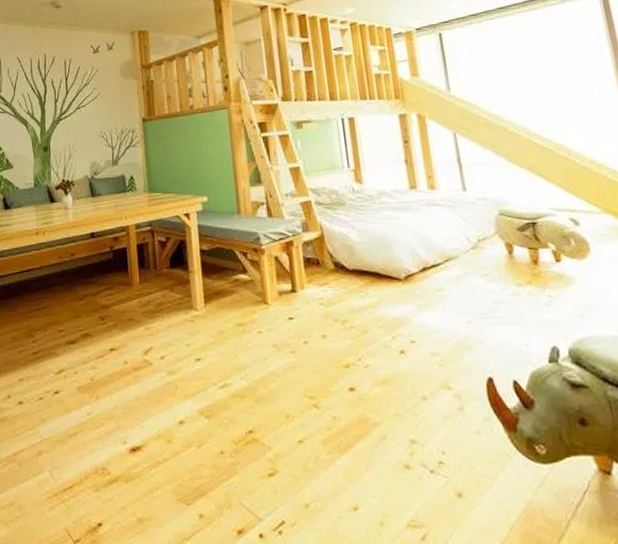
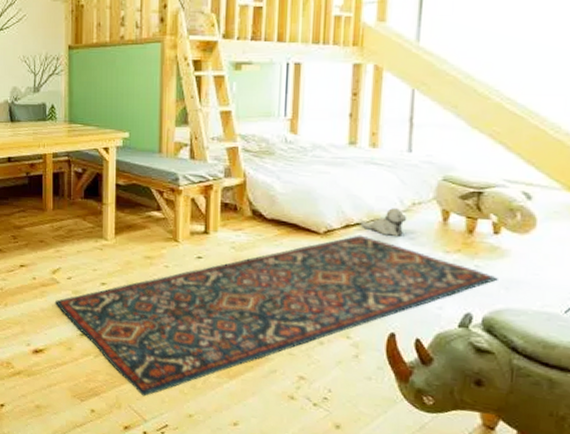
rug: none [150,277,572,489] -> present [55,235,498,397]
plush toy: none [435,246,477,275] -> present [360,208,407,236]

